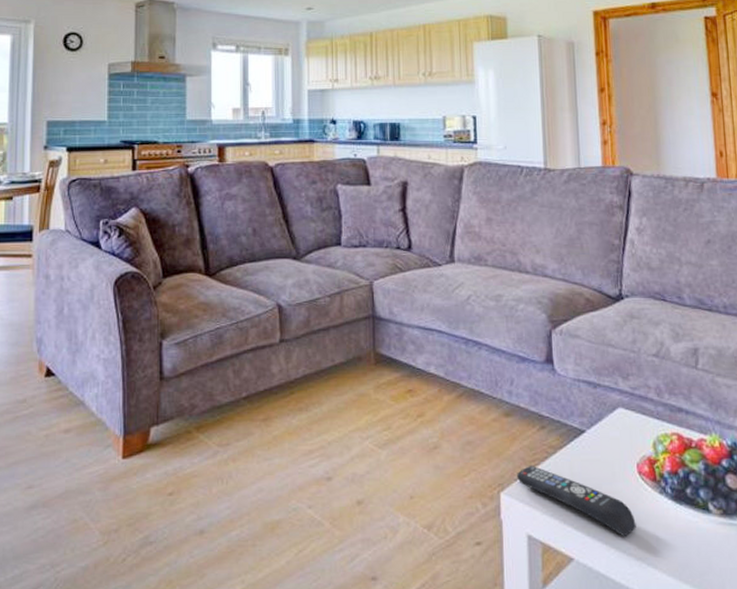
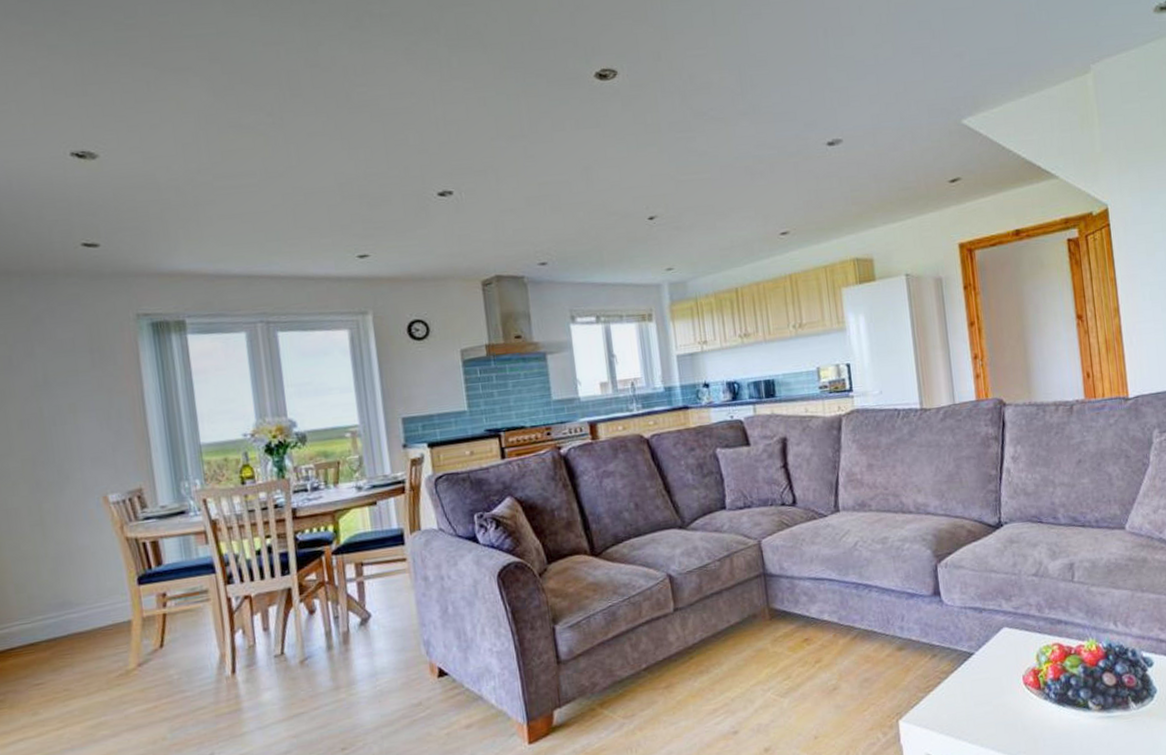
remote control: present [517,466,636,537] -> none [913,692,1025,743]

